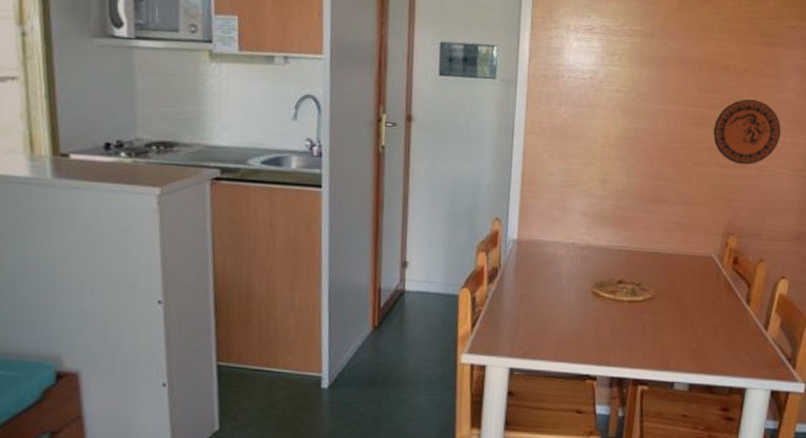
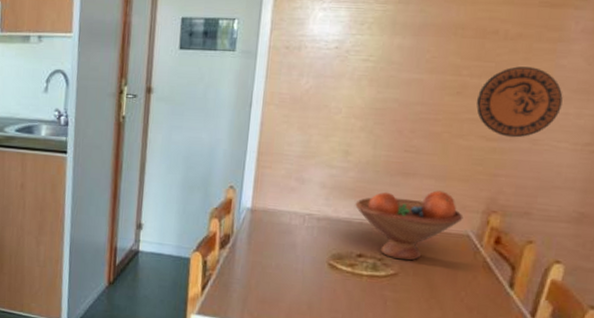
fruit bowl: none [614,216,707,284] -> present [355,190,464,261]

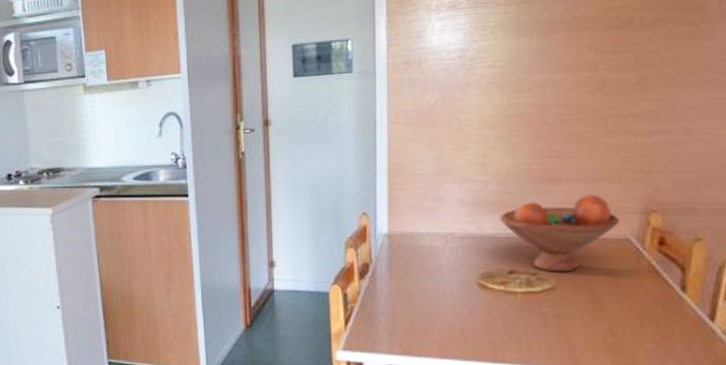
decorative plate: present [476,66,563,138] -> none [618,53,714,130]

